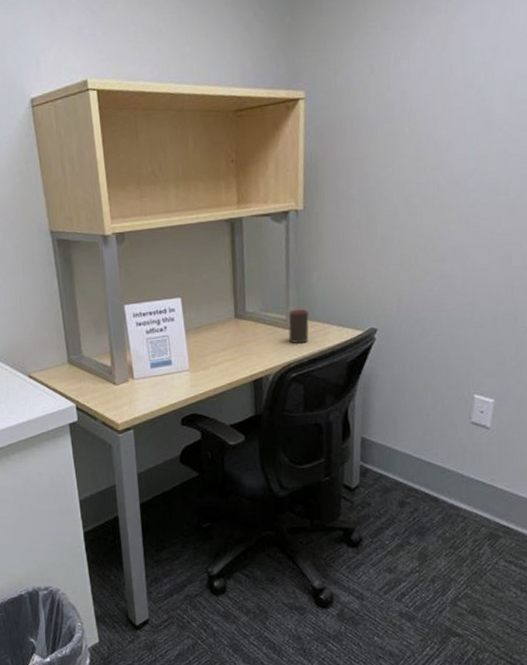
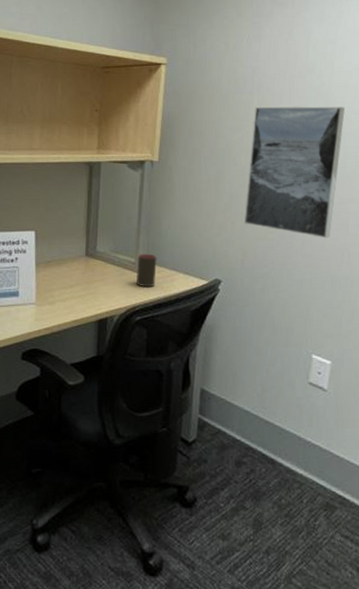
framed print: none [398,124,508,274] -> present [244,106,345,239]

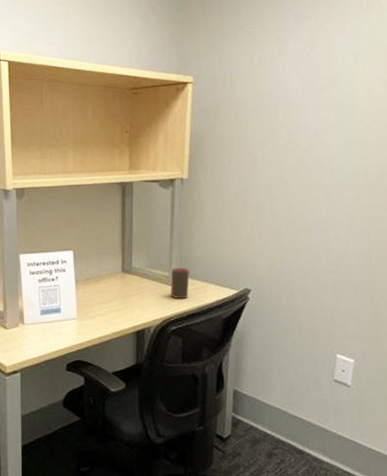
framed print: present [244,106,345,239] -> none [271,117,367,246]

